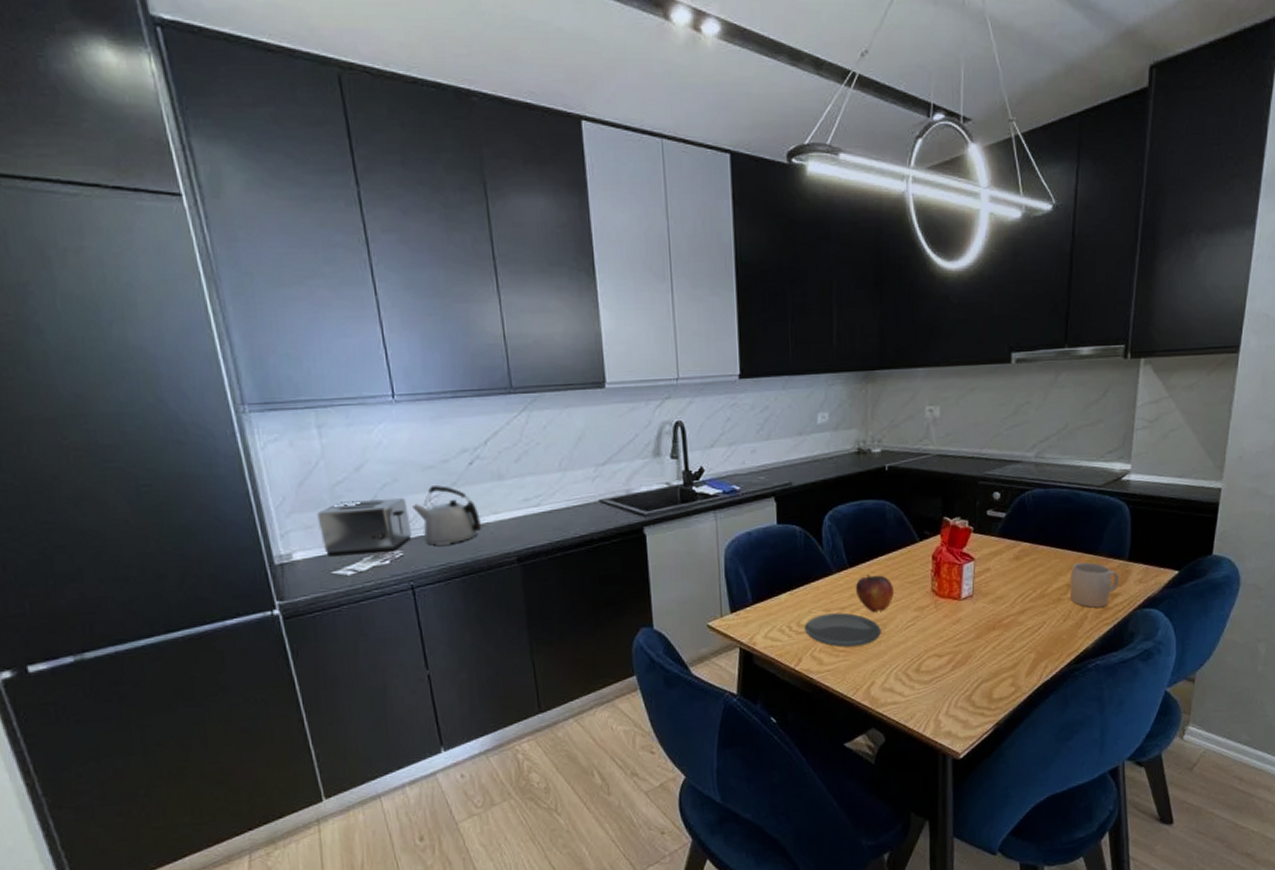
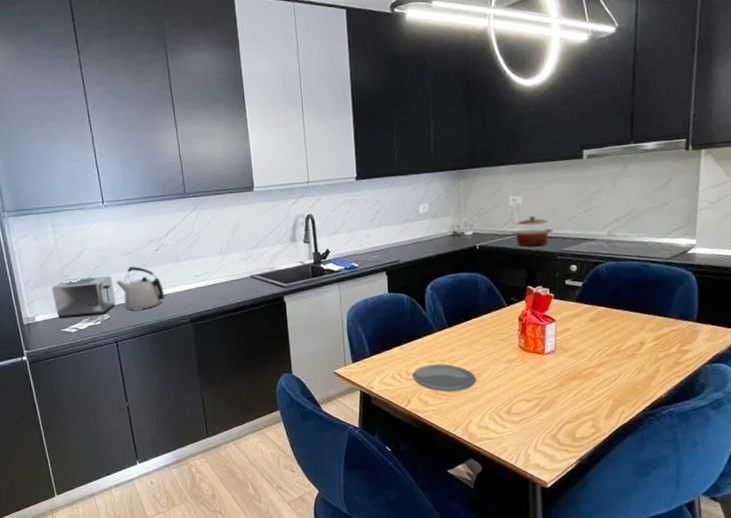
fruit: present [855,574,894,612] -> none [453,333,486,363]
saucepan: none [927,431,976,469] -> present [511,215,554,247]
mug: present [1069,562,1119,608] -> none [642,323,688,362]

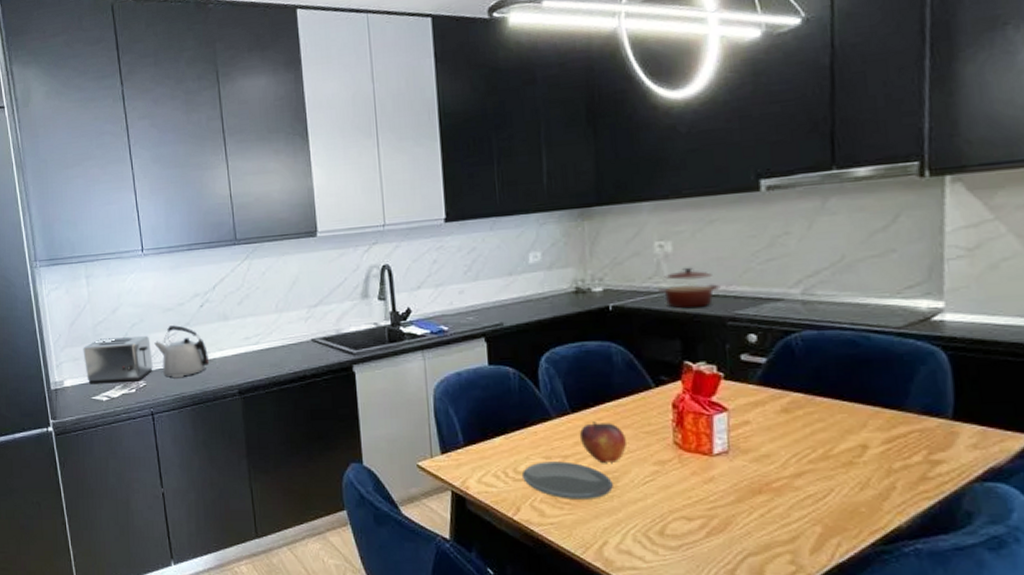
fruit: none [453,333,486,363] -> present [579,421,626,463]

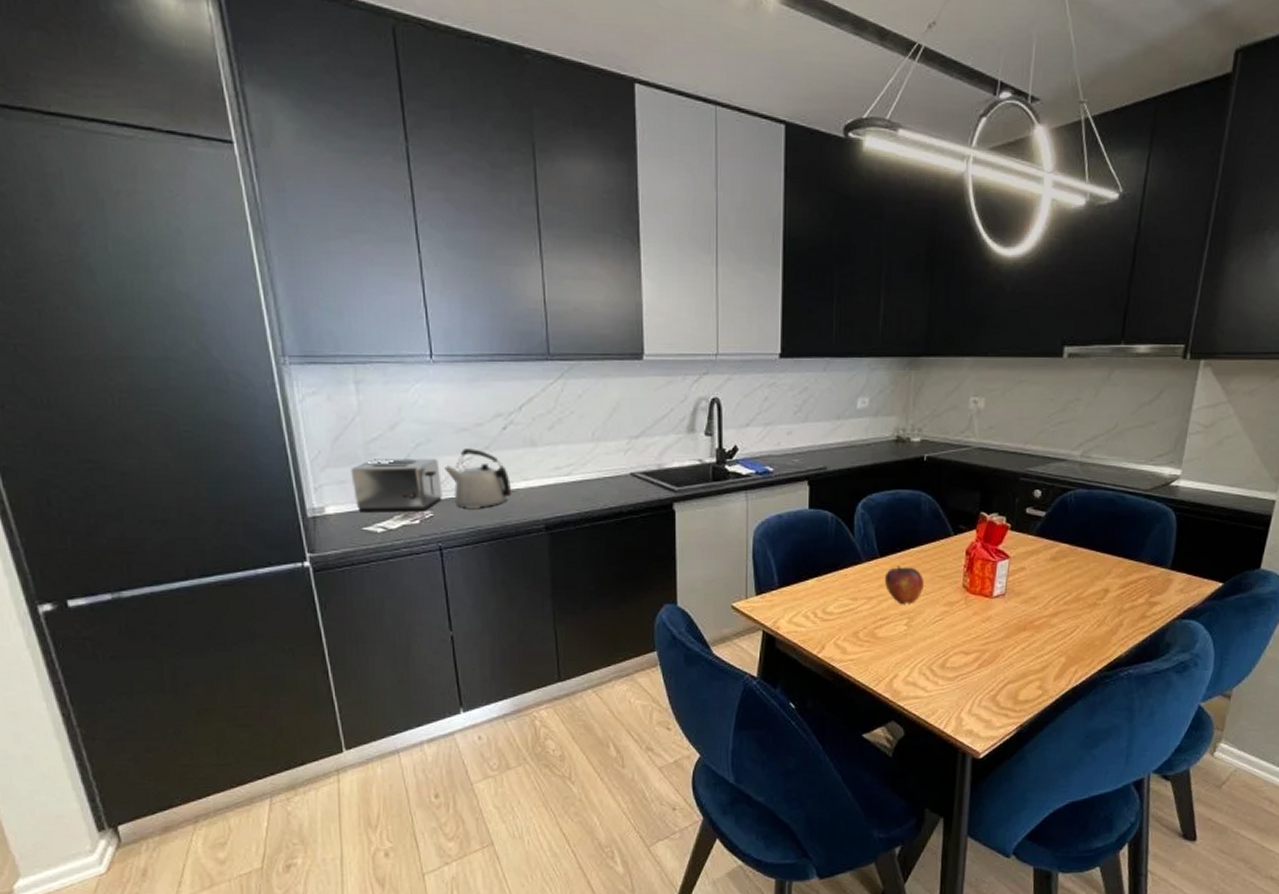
plate: present [523,461,613,499] -> none [830,603,908,638]
saucepan: present [658,267,721,309] -> none [968,424,1019,463]

